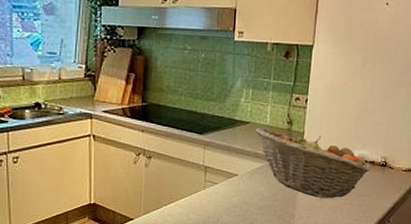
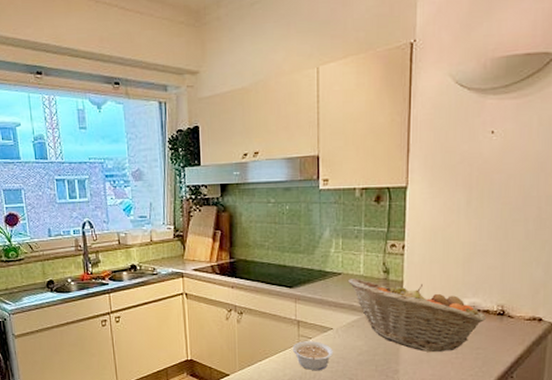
legume: none [198,186,238,215] -> present [292,341,334,371]

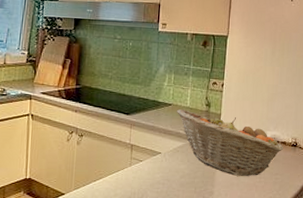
legume: present [292,341,334,371] -> none [124,163,161,192]

